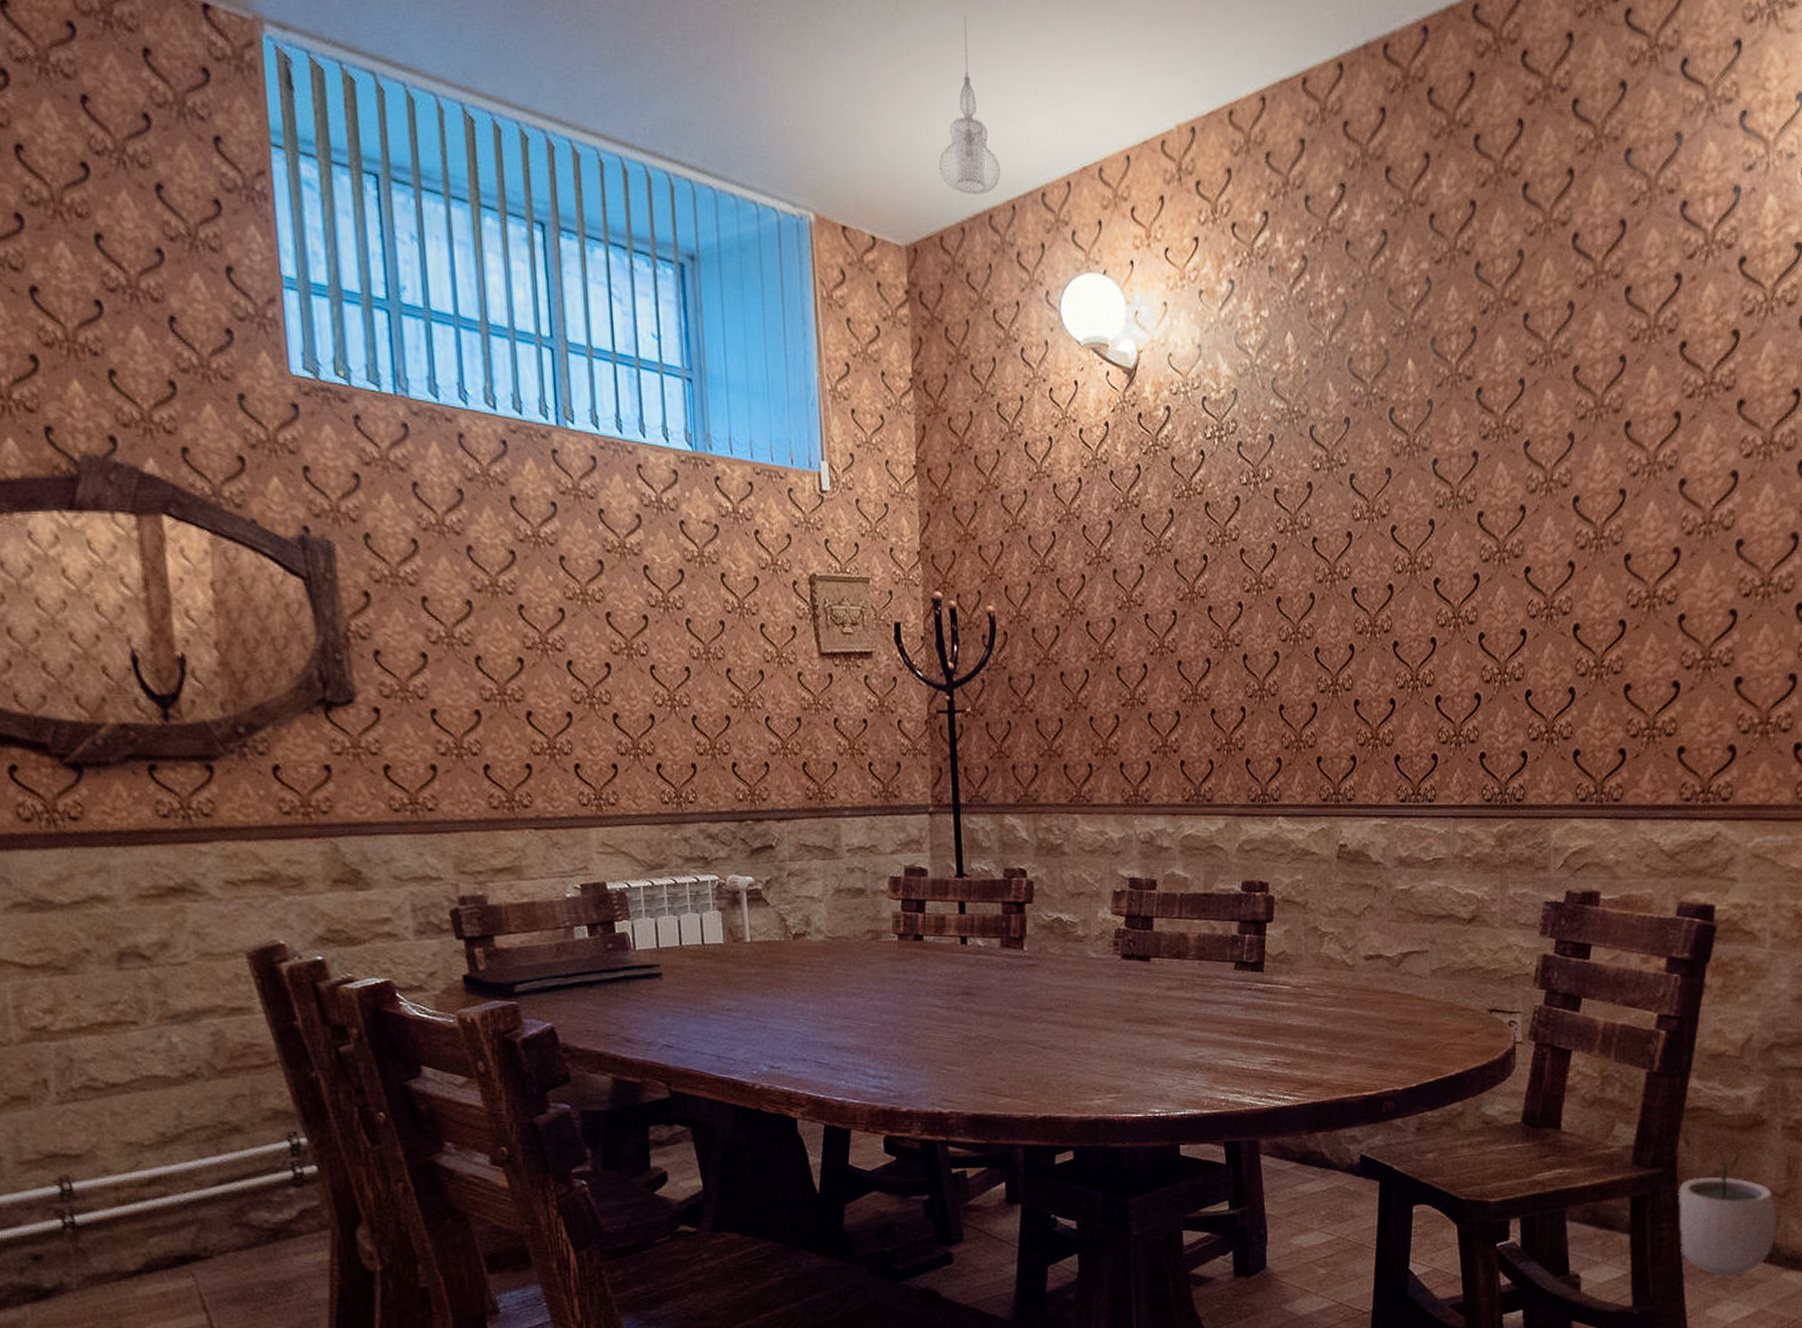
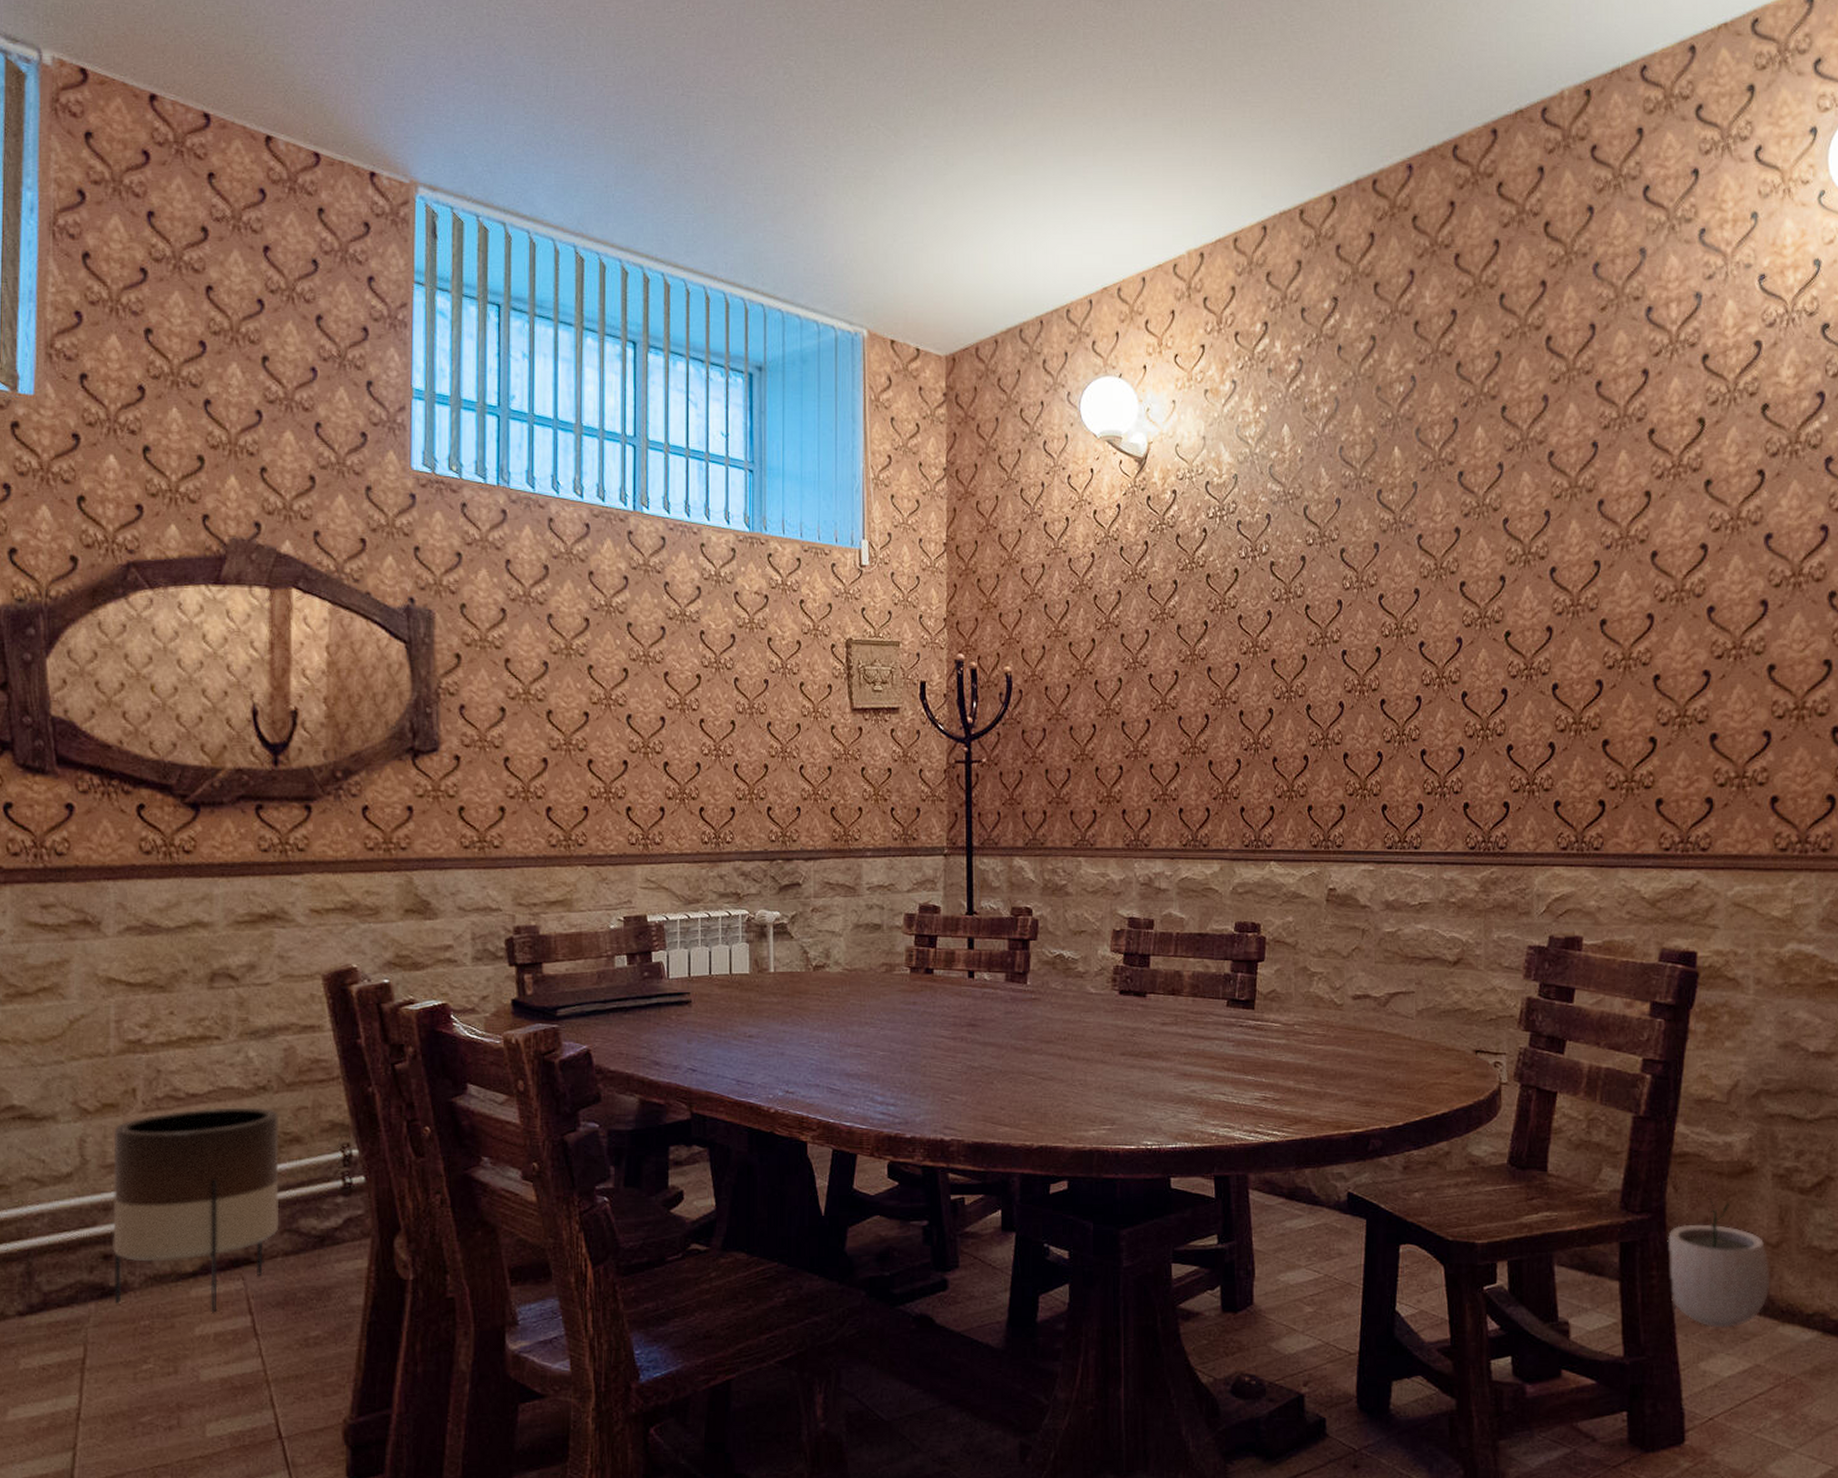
planter: none [27,1096,227,1312] -> present [113,1107,280,1313]
pendant lamp: present [939,16,1000,194] -> none [978,166,1030,312]

